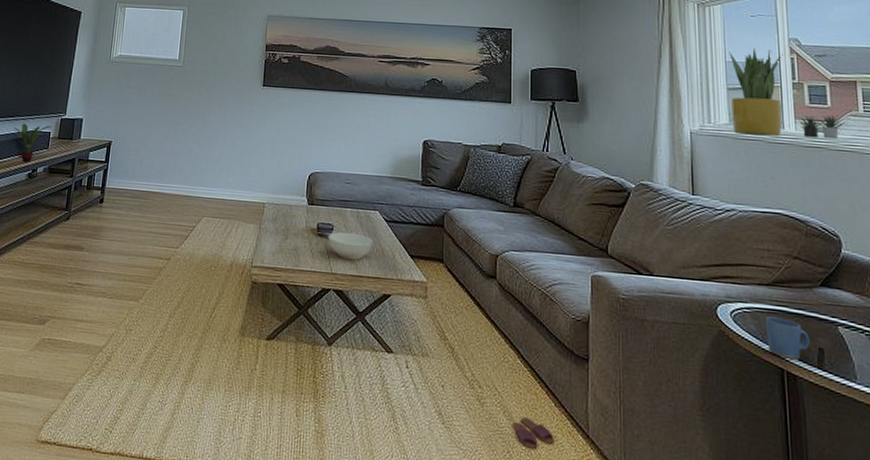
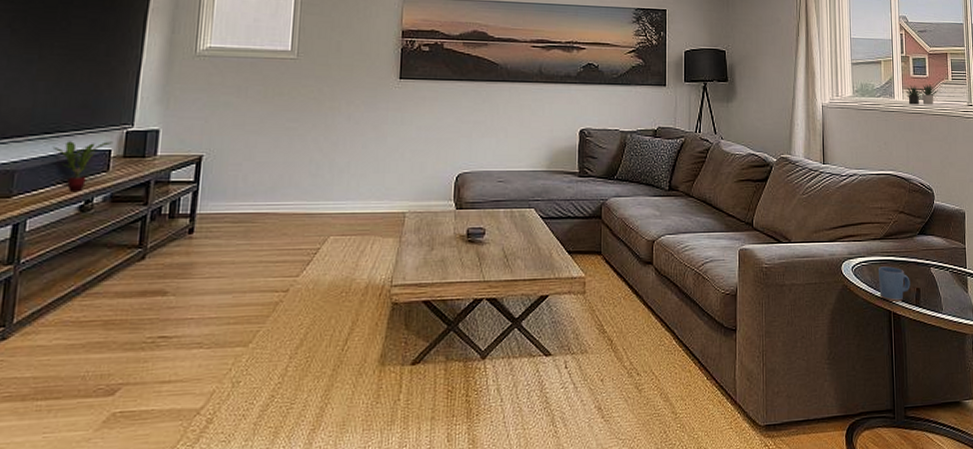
bowl: present [328,232,374,260] -> none [479,234,529,263]
slippers: present [513,417,555,449] -> none [669,395,707,424]
planter: present [729,47,783,137] -> none [853,25,895,106]

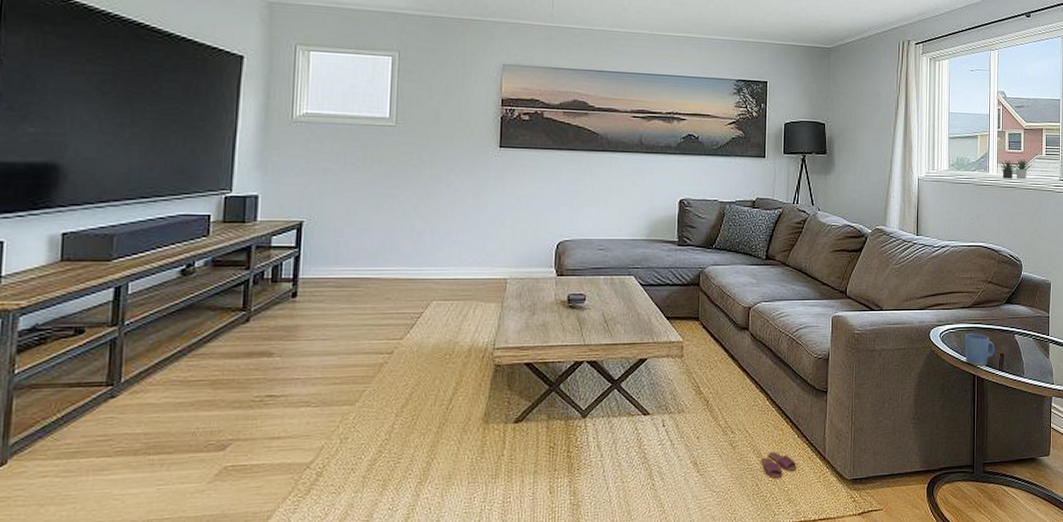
potted plant: present [52,141,114,193] -> none [150,206,213,257]
slippers: none [669,395,707,424] -> present [761,452,797,478]

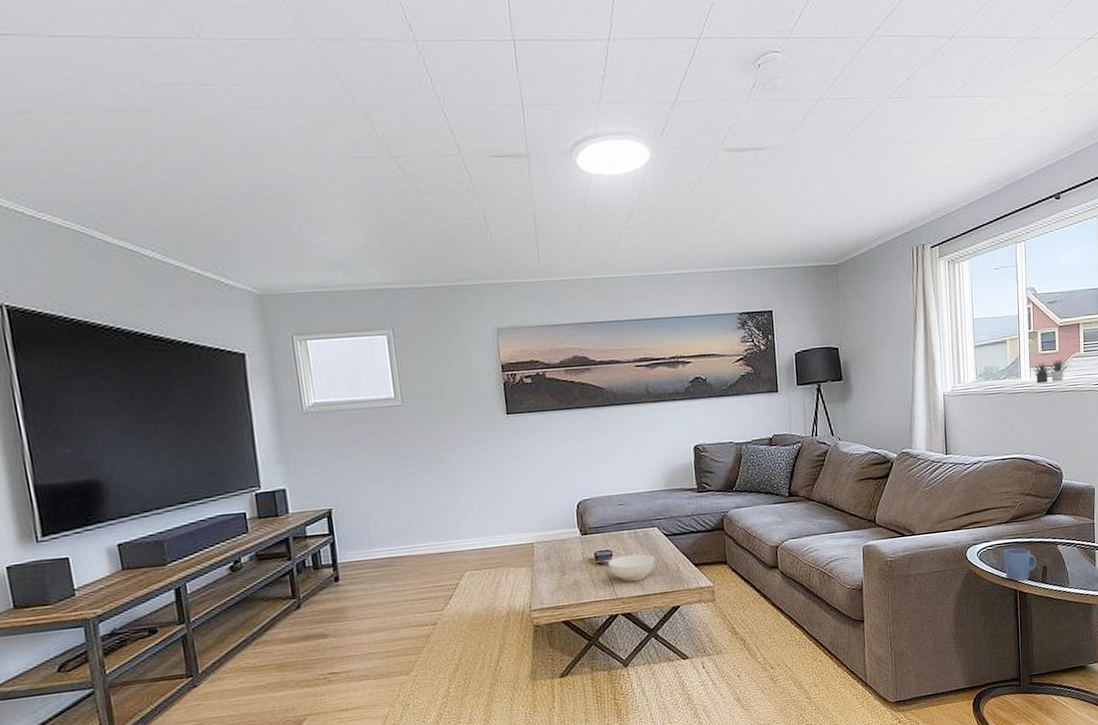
bowl: none [579,300,629,328] -> present [607,554,656,582]
slippers: present [761,452,797,478] -> none [803,682,839,707]

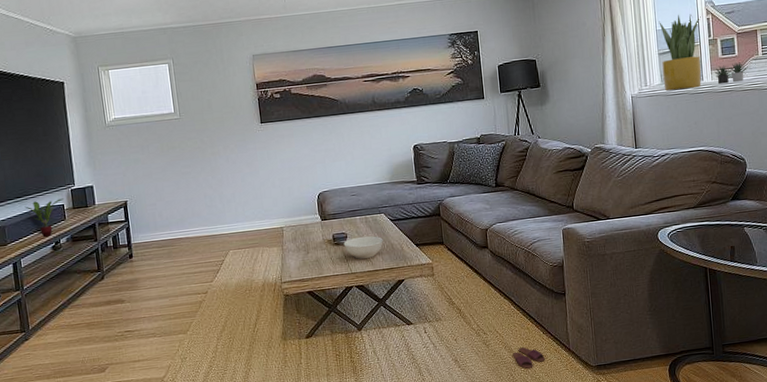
potted plant: none [191,504,246,556] -> present [24,198,64,238]
slippers: none [803,682,839,707] -> present [512,347,545,369]
planter: none [976,301,1021,390] -> present [659,14,702,92]
mug: present [1003,547,1037,581] -> none [692,230,725,259]

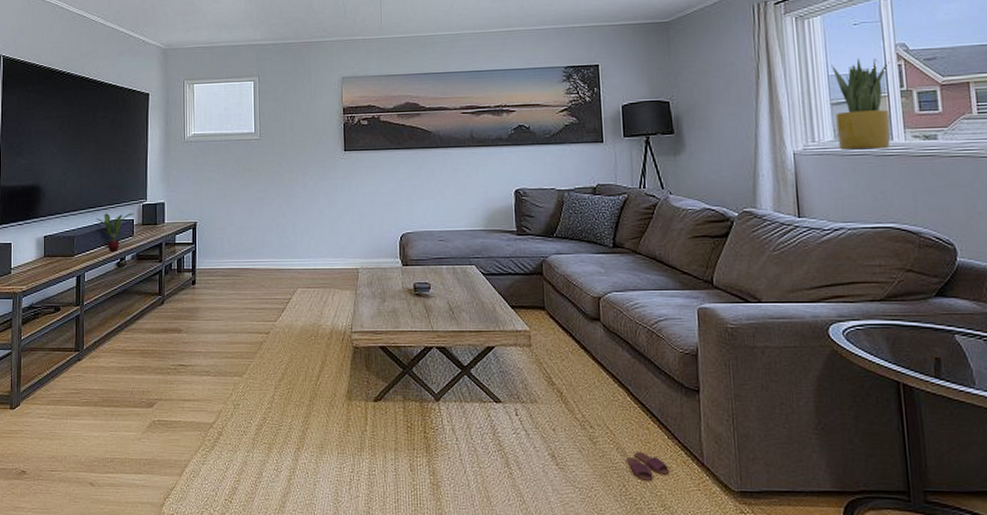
bowl: present [343,236,383,259] -> none [425,289,472,315]
succulent plant: present [713,61,748,84] -> none [907,119,958,147]

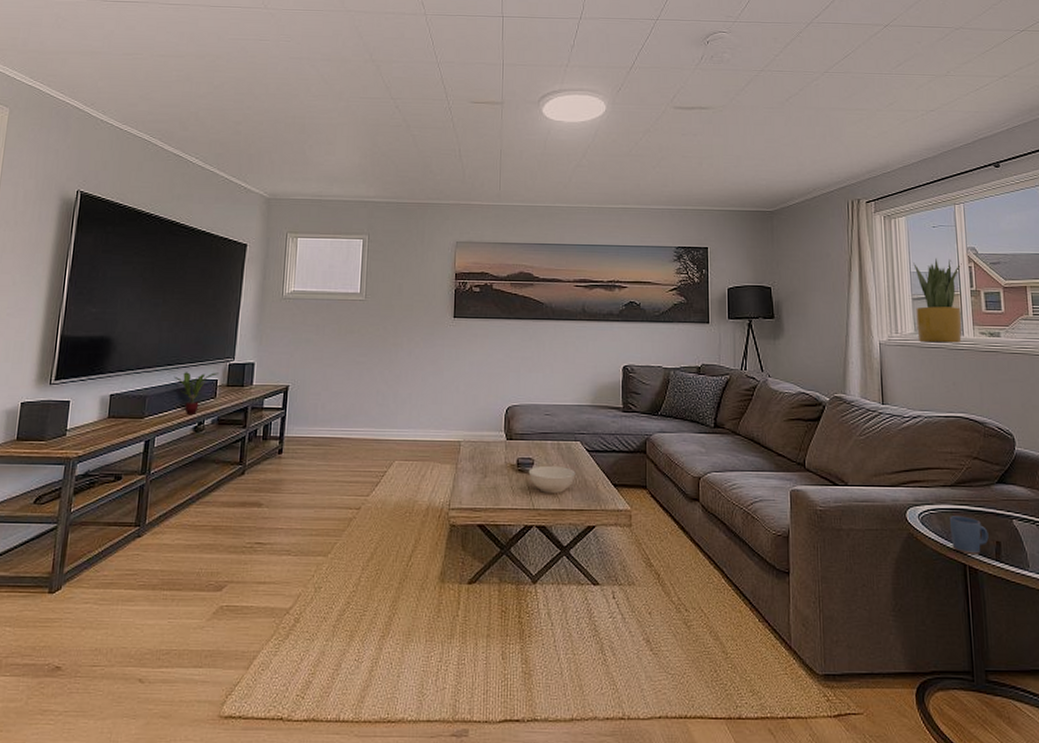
bowl: none [425,289,472,315] -> present [528,465,576,493]
slippers: present [626,452,670,481] -> none [719,636,759,665]
mug: none [878,331,926,371] -> present [949,516,989,554]

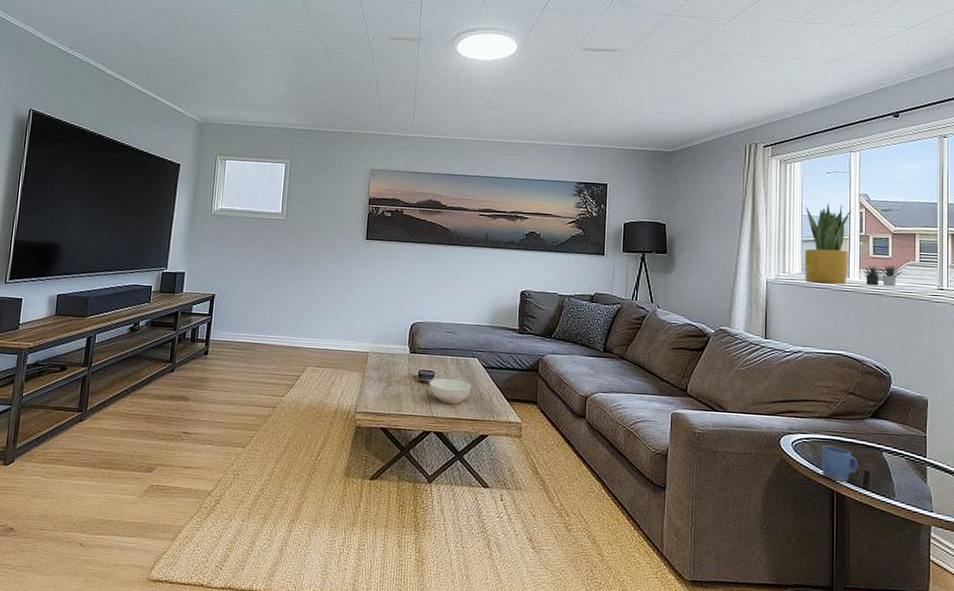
potted plant: present [173,372,220,416] -> none [113,277,154,317]
succulent plant: none [975,319,1017,343] -> present [862,264,902,287]

